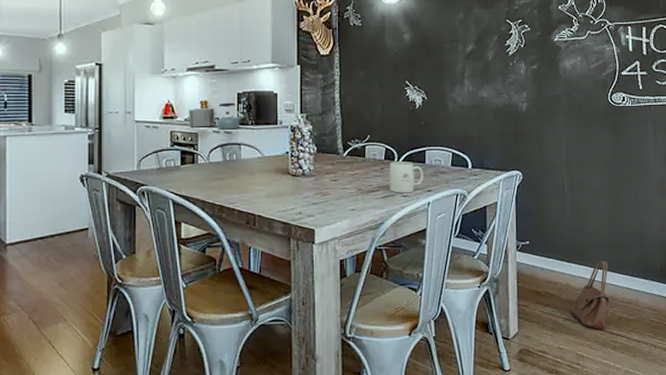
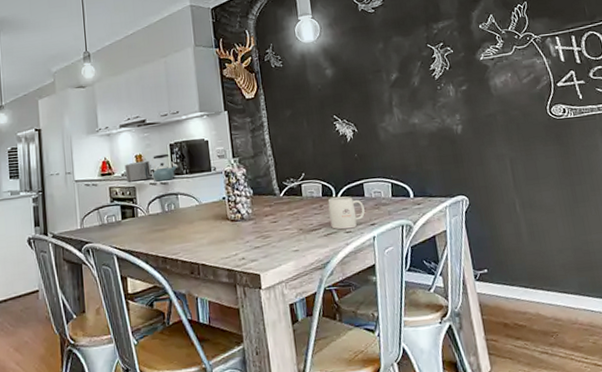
handbag: present [570,260,610,329] -> none [545,284,591,362]

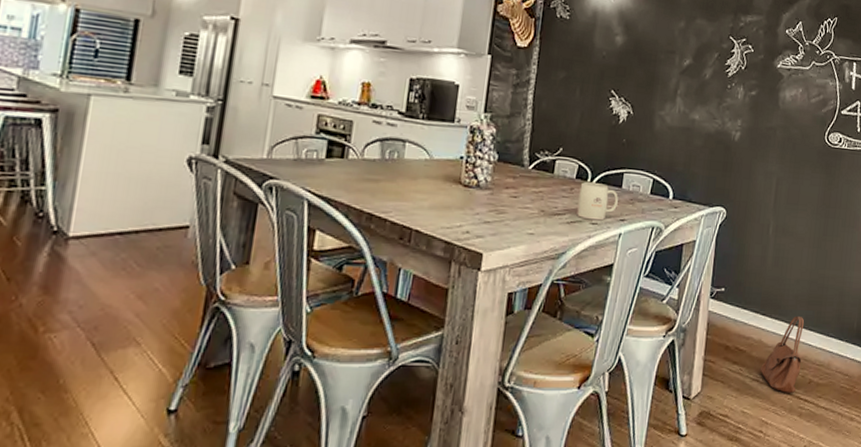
toaster: present [124,160,153,183] -> none [343,89,382,116]
kettle: present [152,153,178,183] -> none [378,87,415,123]
handbag: none [545,284,591,362] -> present [759,315,805,393]

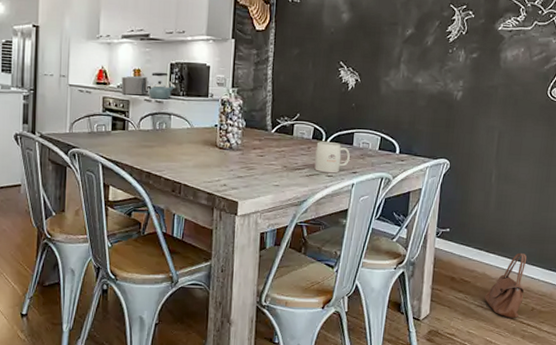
toaster: none [343,89,382,116] -> present [121,75,150,96]
kettle: none [378,87,415,123] -> present [148,72,176,100]

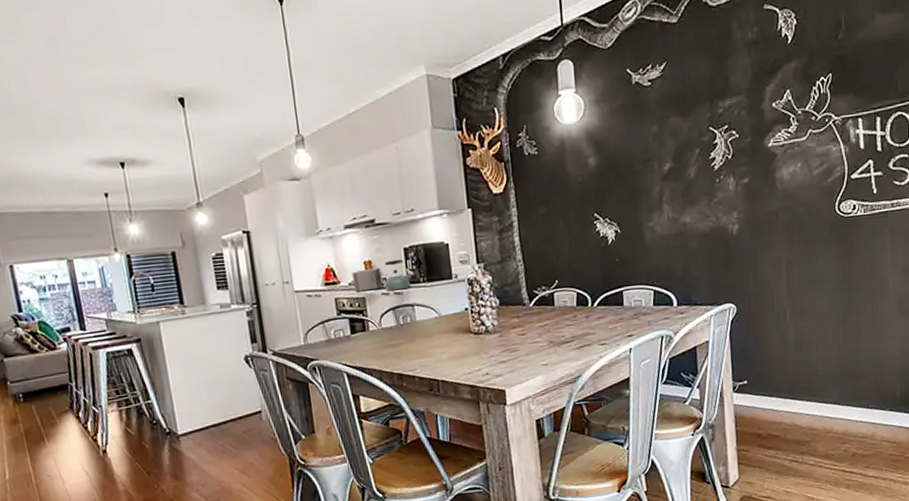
mug: present [314,142,350,174] -> none [582,305,623,342]
handbag: present [484,252,527,318] -> none [797,393,842,469]

